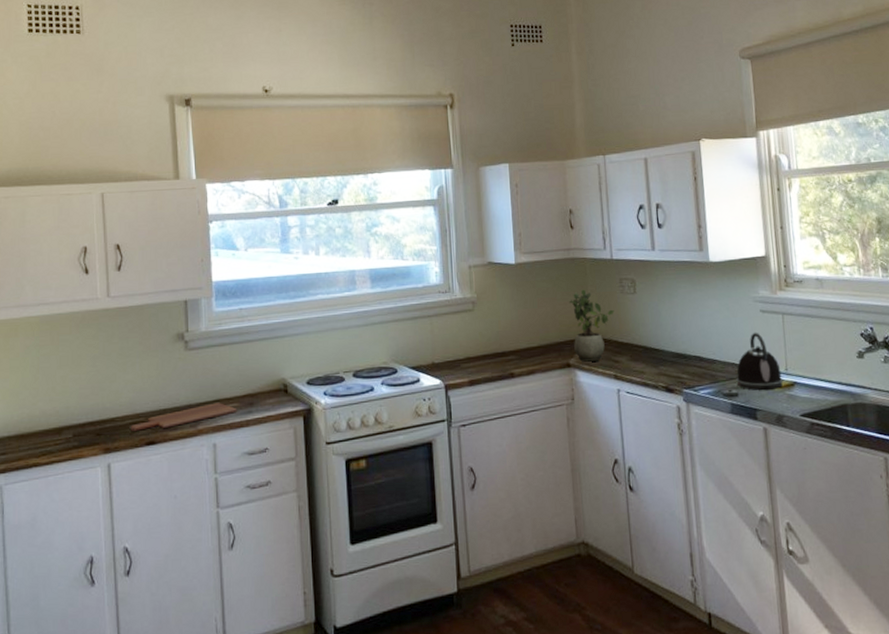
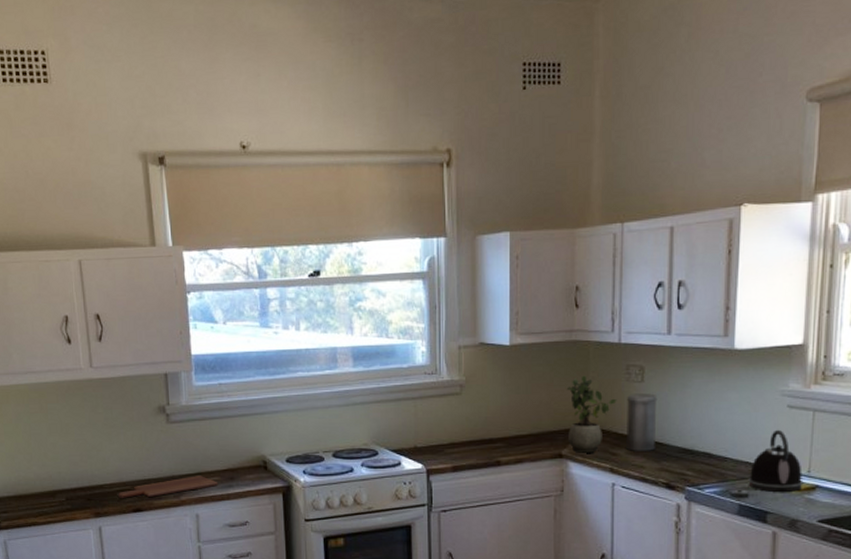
canister: none [623,303,653,358] -> present [626,393,658,451]

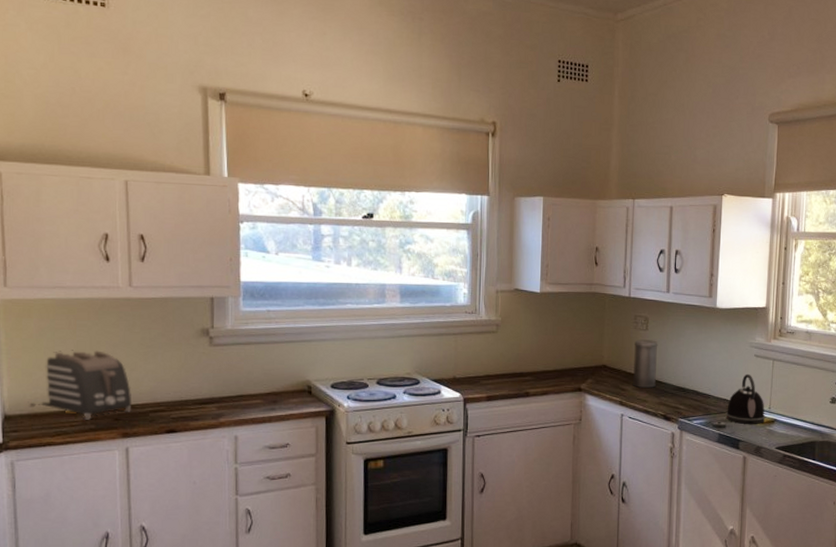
toaster: none [13,432,101,500] -> present [28,350,132,420]
cutting board: present [118,476,219,499] -> none [150,398,261,420]
potted plant: present [566,375,617,454] -> none [586,322,627,389]

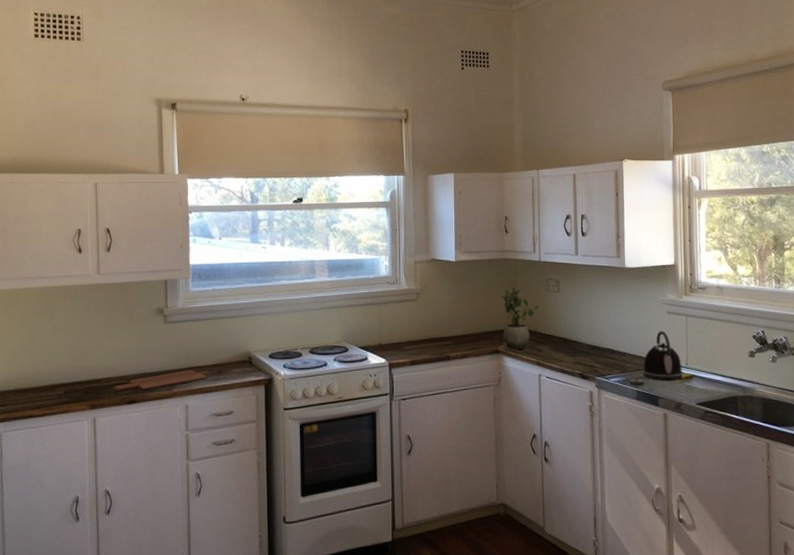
toaster: present [28,350,132,420] -> none [14,331,99,394]
cutting board: none [150,398,261,420] -> present [114,370,208,392]
potted plant: none [586,322,627,389] -> present [500,286,540,350]
canister: present [633,339,658,388] -> none [547,301,572,348]

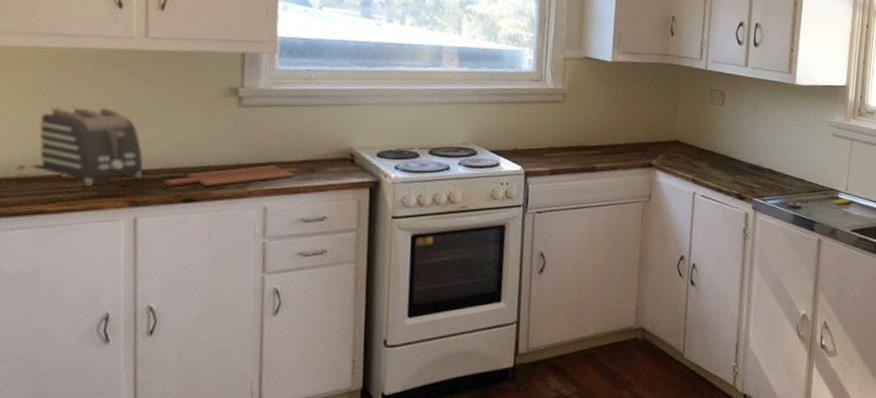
toaster: none [14,331,99,394] -> present [15,106,144,186]
potted plant: present [500,286,540,350] -> none [658,95,701,165]
kettle: present [642,330,683,380] -> none [801,153,842,206]

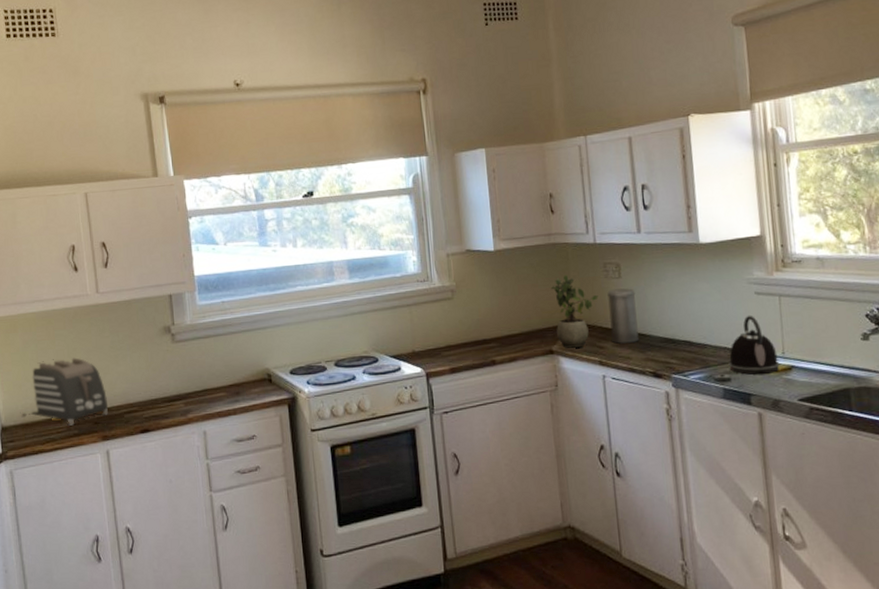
cutting board: present [165,165,295,187] -> none [125,392,225,421]
potted plant: none [658,95,701,165] -> present [550,275,599,349]
canister: none [707,114,734,166] -> present [607,288,640,344]
kettle: none [801,153,842,206] -> present [728,315,780,375]

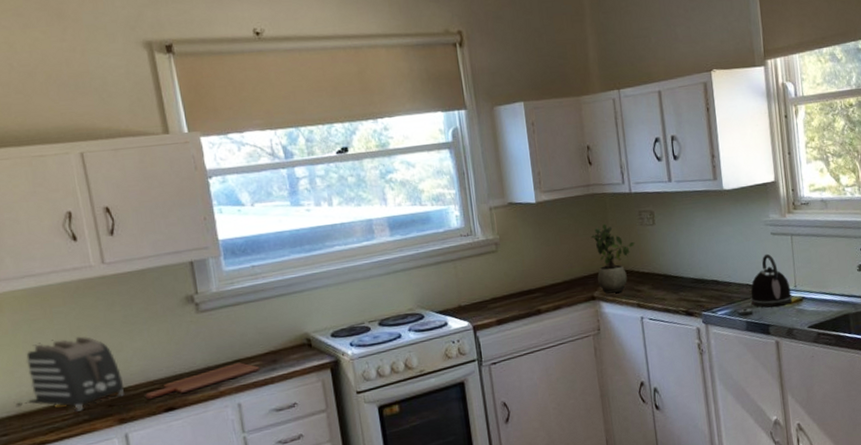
cutting board: none [125,392,225,421] -> present [145,362,260,400]
canister: present [607,288,640,344] -> none [643,234,673,287]

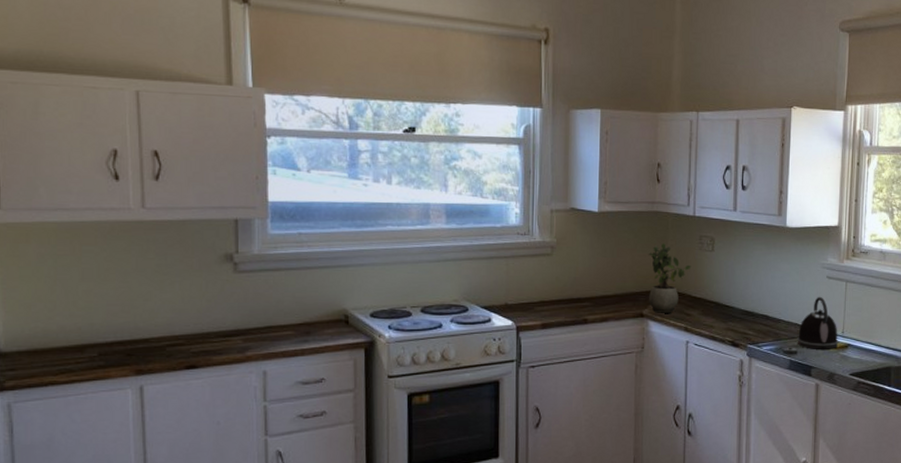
toaster: present [13,336,125,412] -> none [26,278,147,356]
cutting board: present [145,362,260,400] -> none [168,330,292,355]

